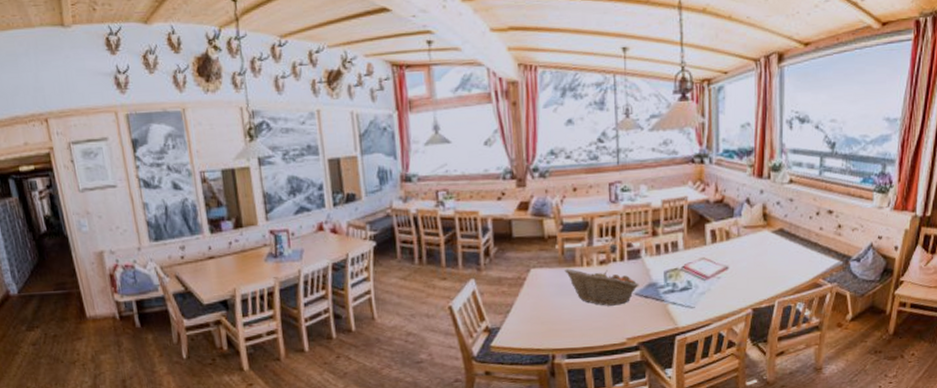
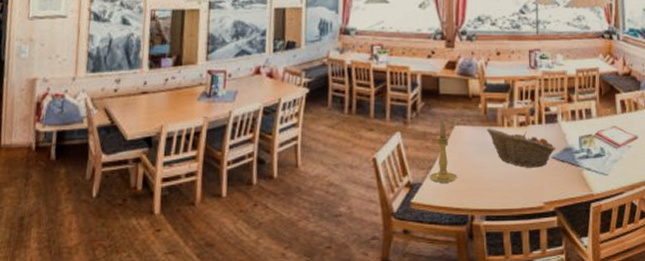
candle holder: none [507,265,537,326] -> present [429,121,458,183]

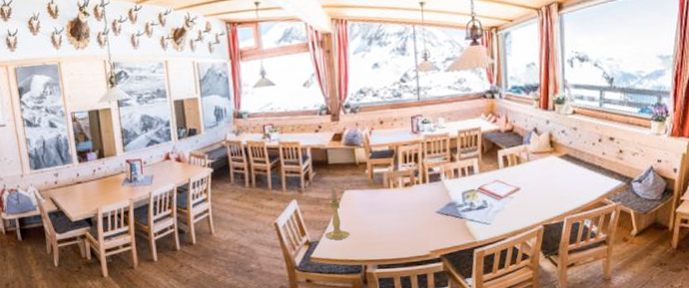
fruit basket: present [486,128,556,168] -> none [374,190,440,223]

